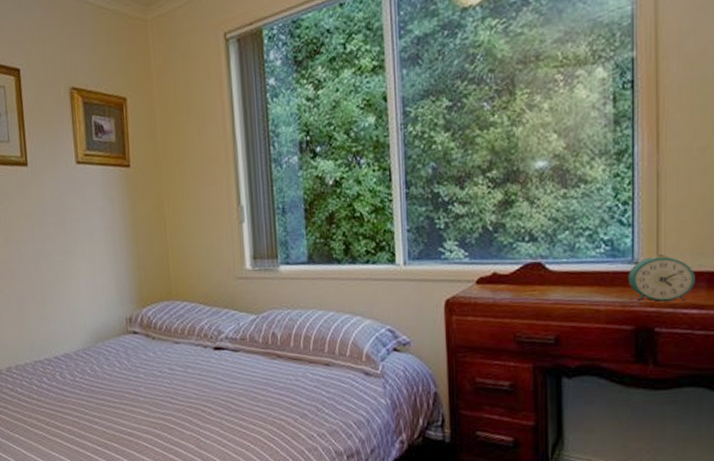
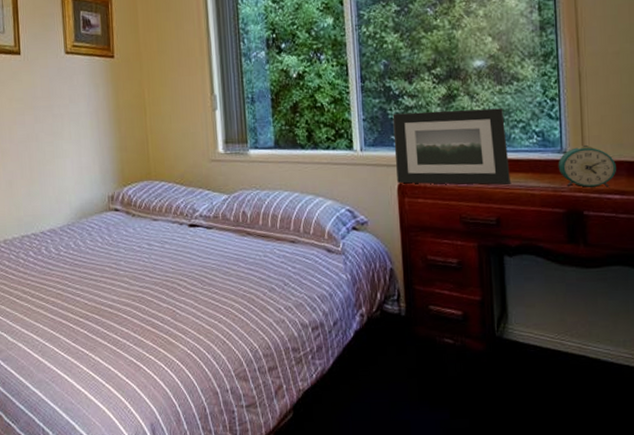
picture frame: none [441,214,572,301] -> present [392,108,510,185]

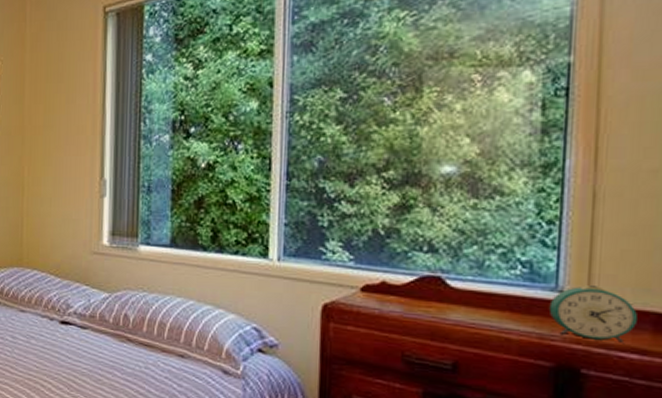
picture frame: present [392,108,510,185] -> none [321,221,478,322]

